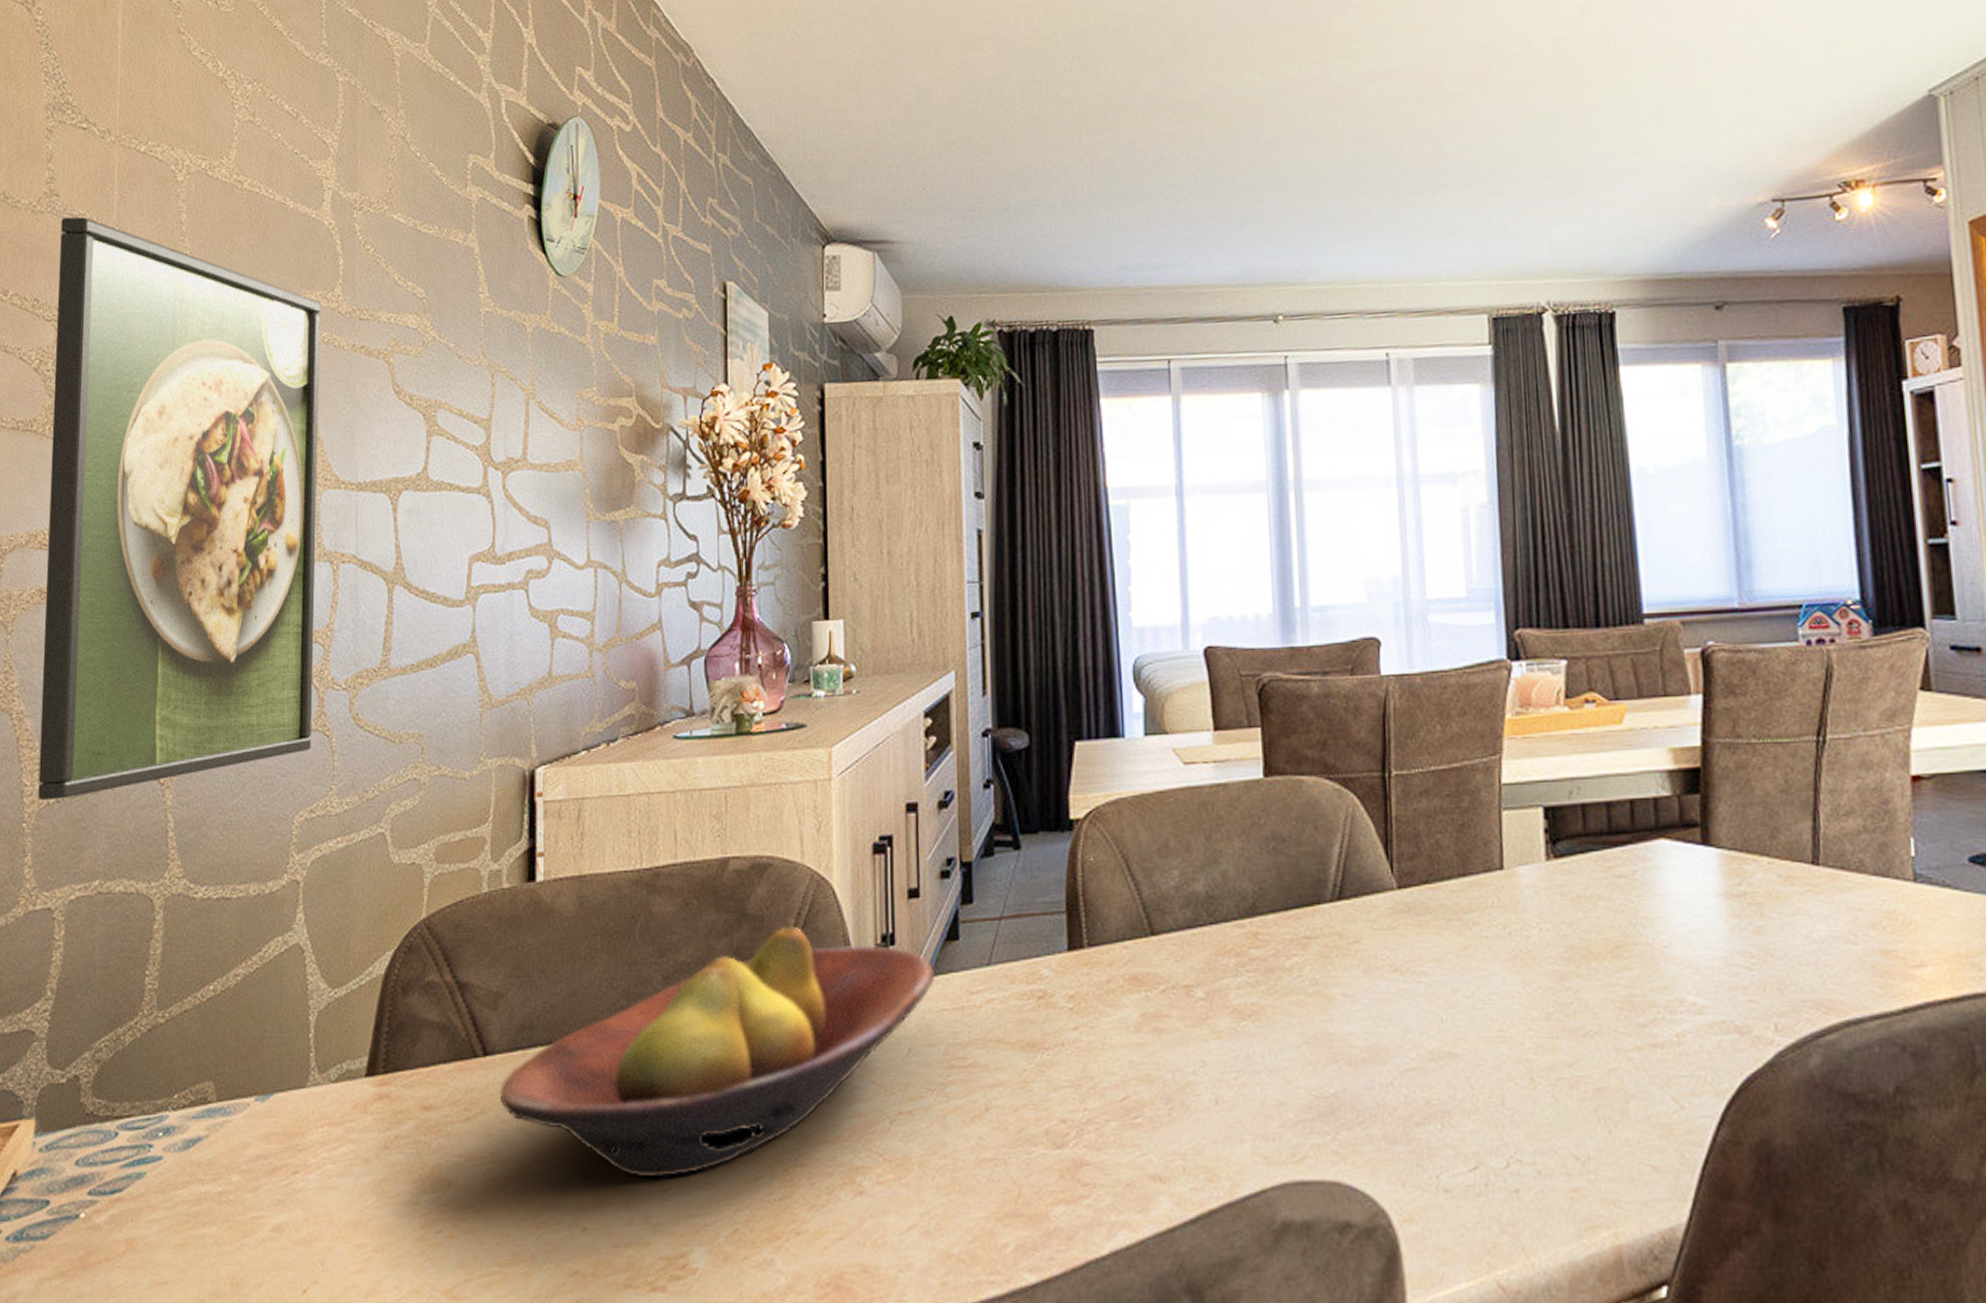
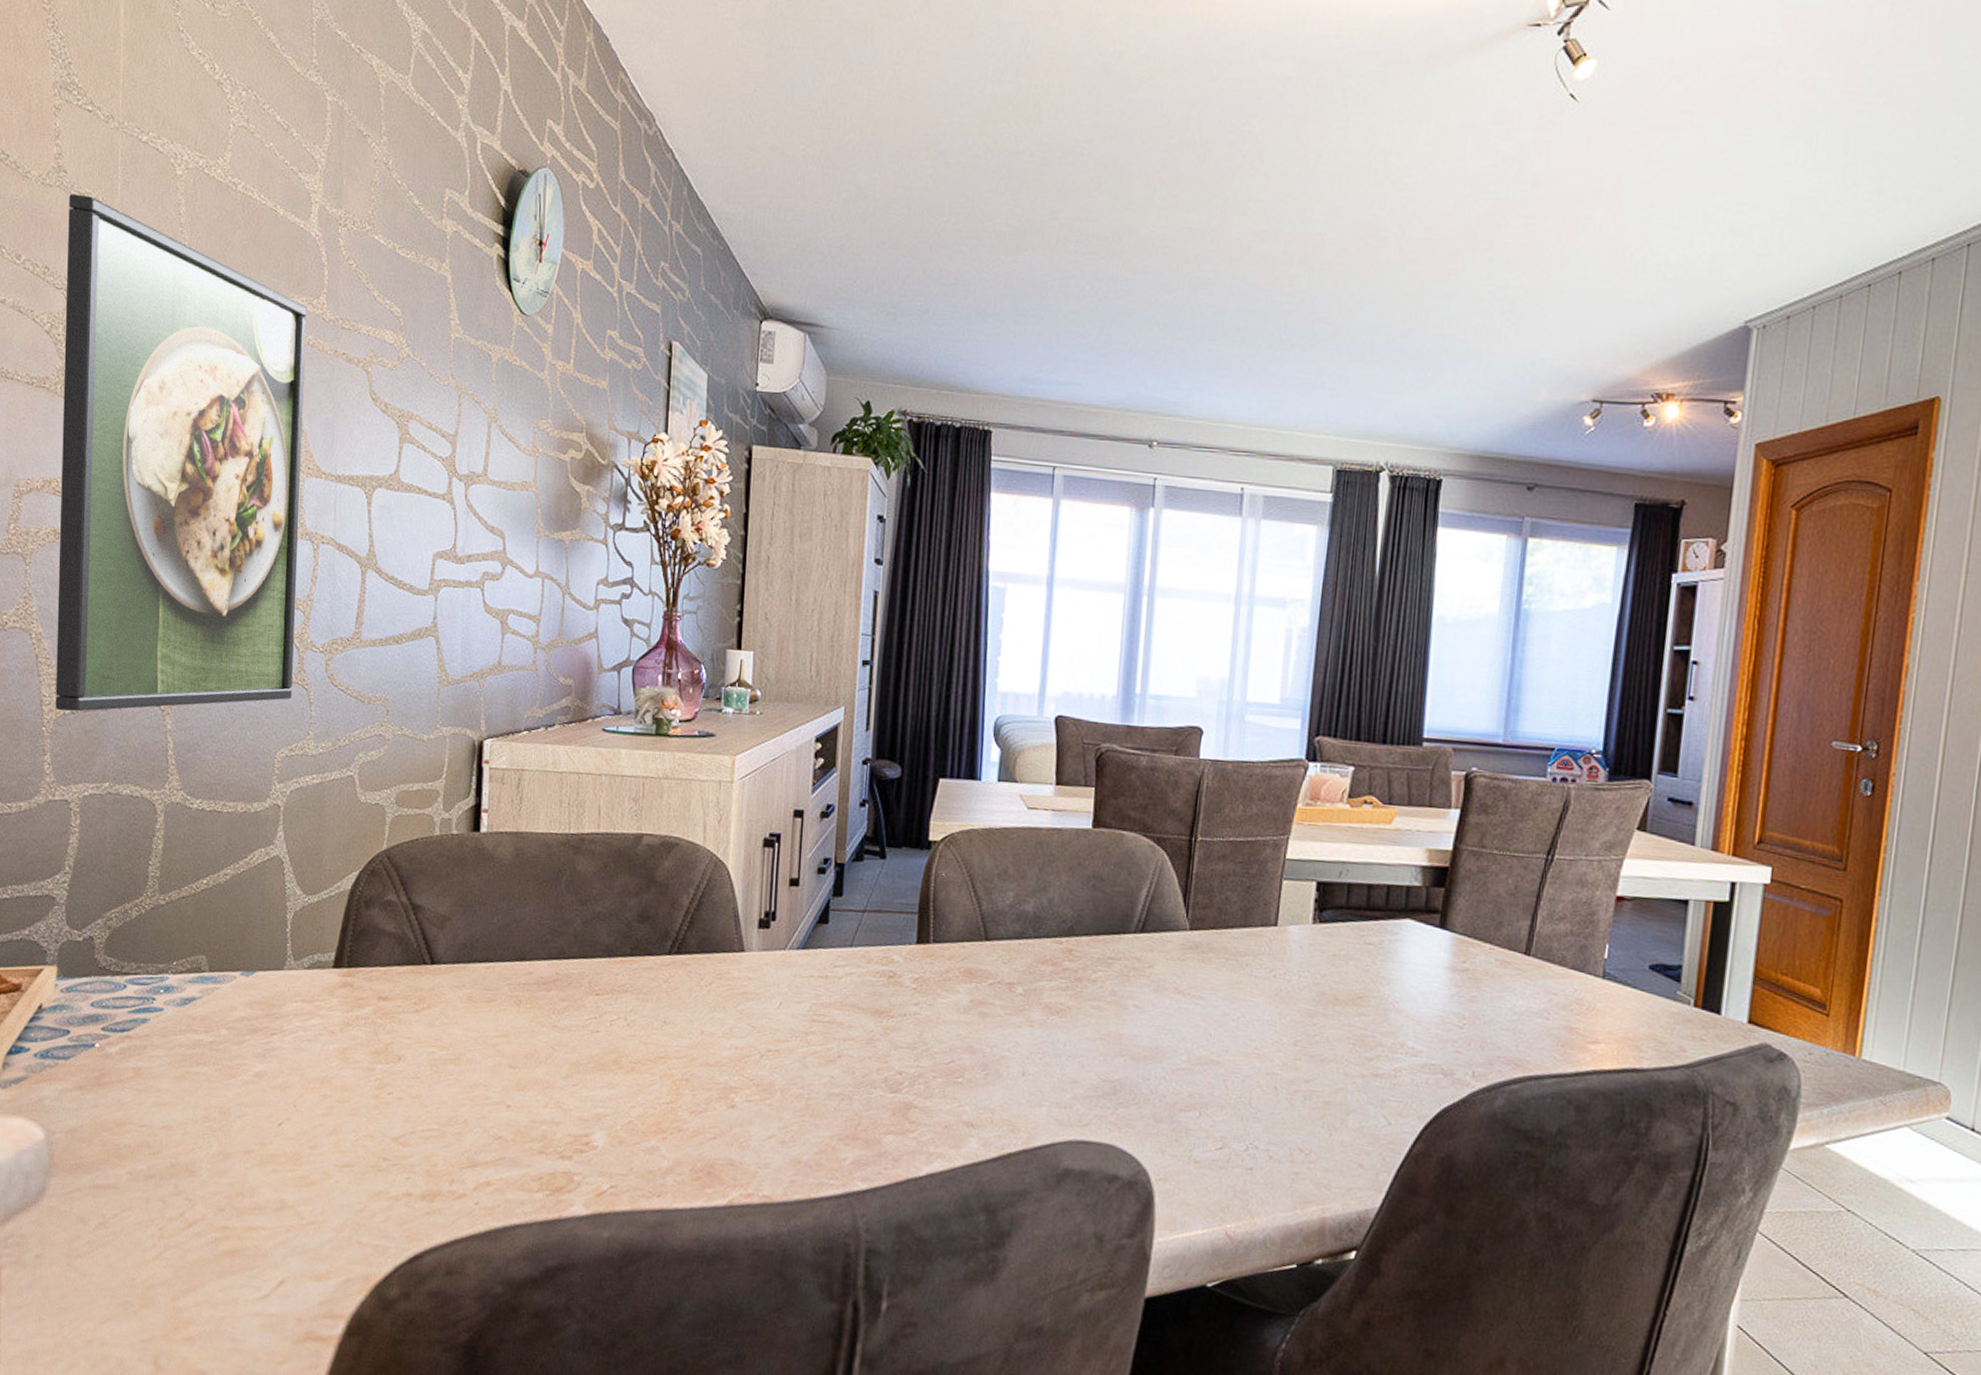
fruit bowl: present [499,926,936,1179] -> none [443,894,807,1076]

